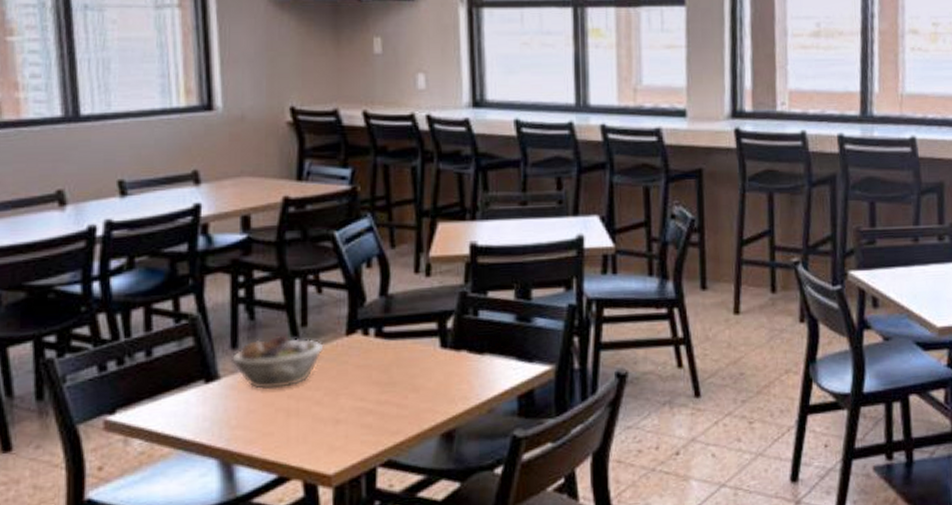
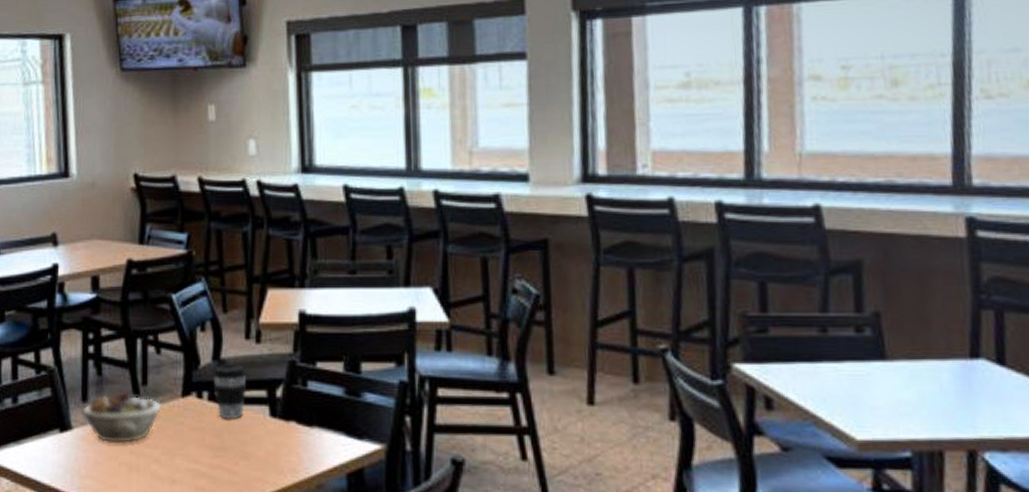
coffee cup: none [380,298,417,354] -> present [213,364,247,419]

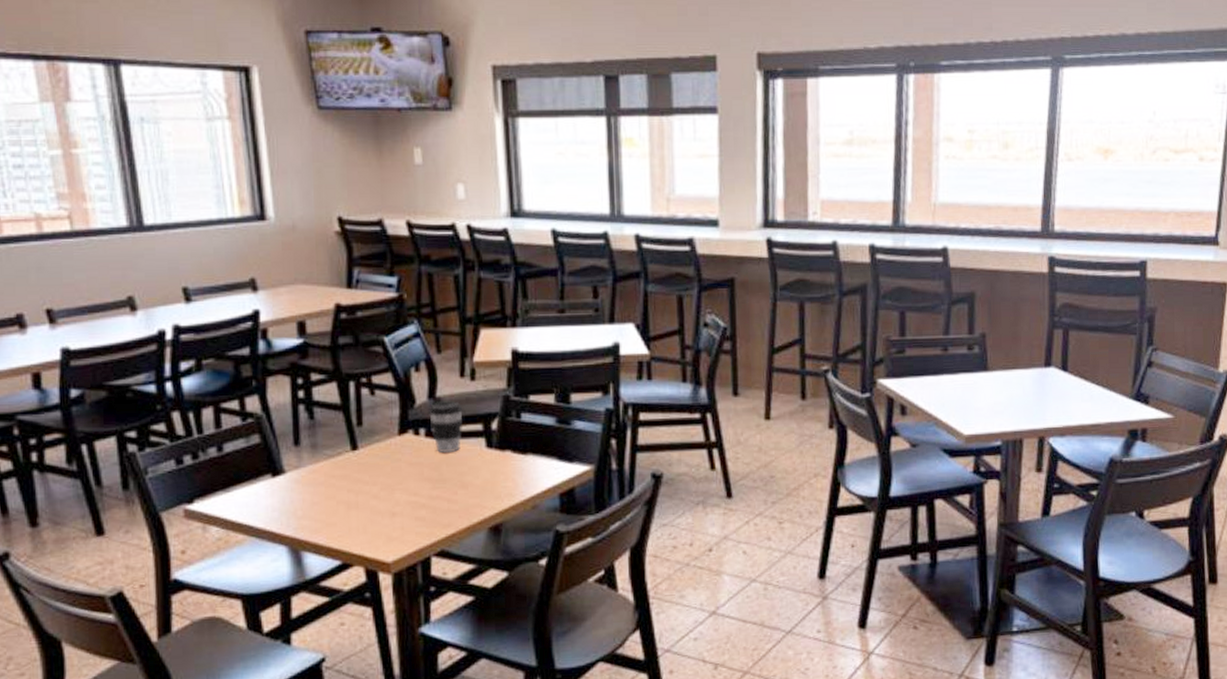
succulent planter: present [82,392,162,443] -> none [295,433,379,483]

